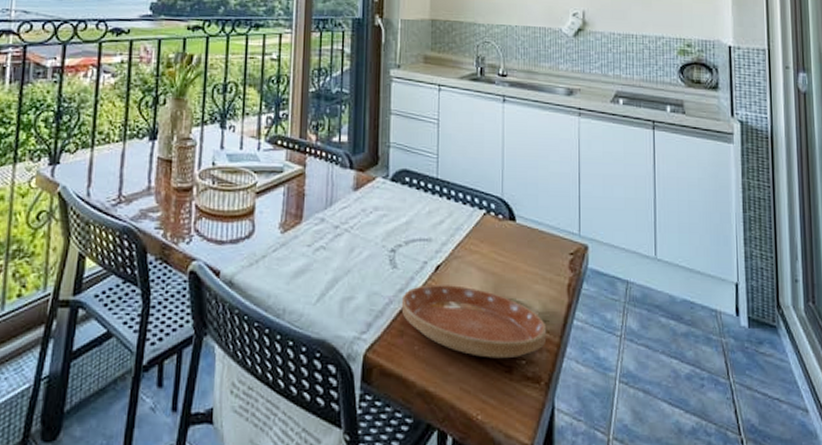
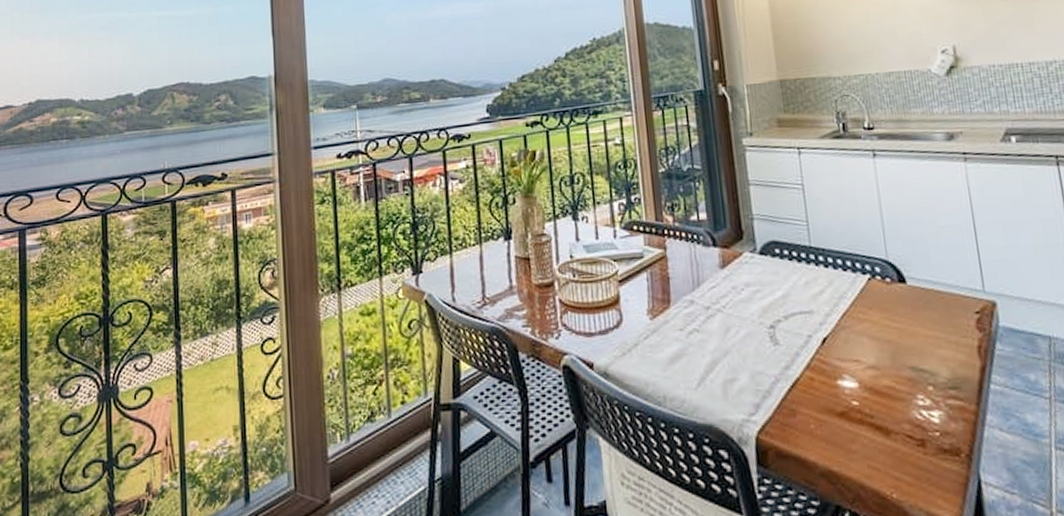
saucer: present [401,284,547,359] -> none [788,357,961,432]

